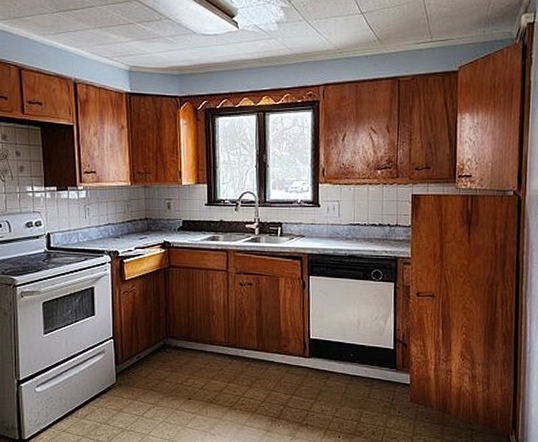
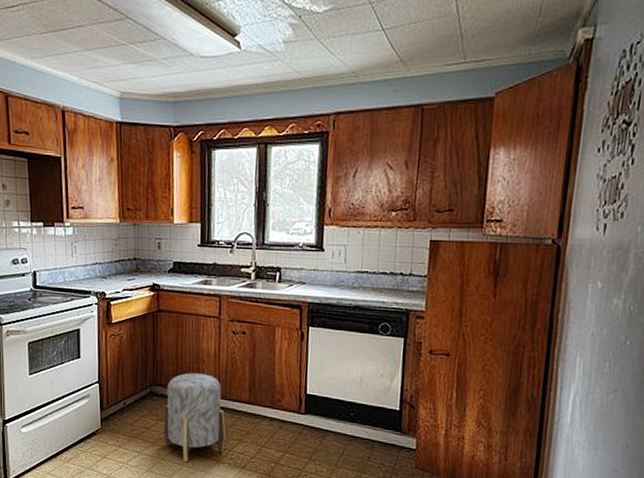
stool: none [177,324,237,411] -> present [163,373,226,463]

